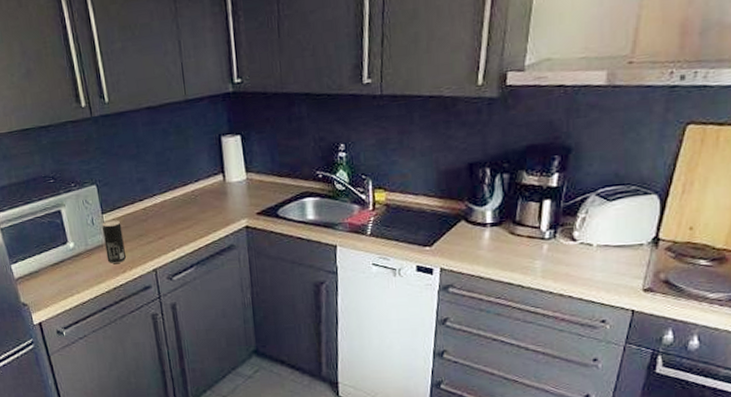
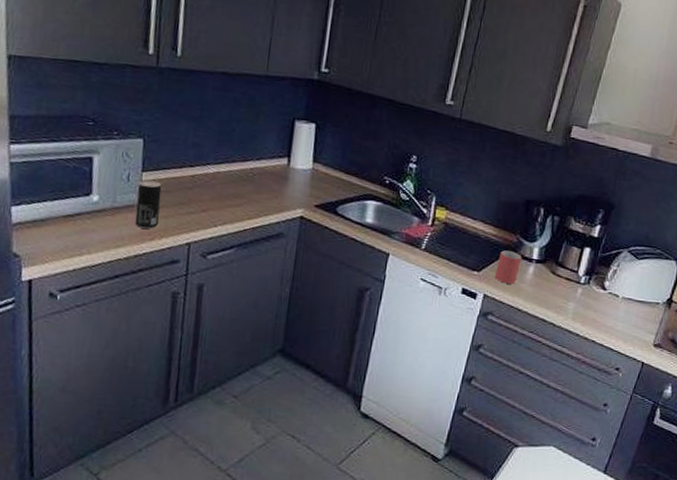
mug: none [449,219,475,254] -> present [495,250,522,284]

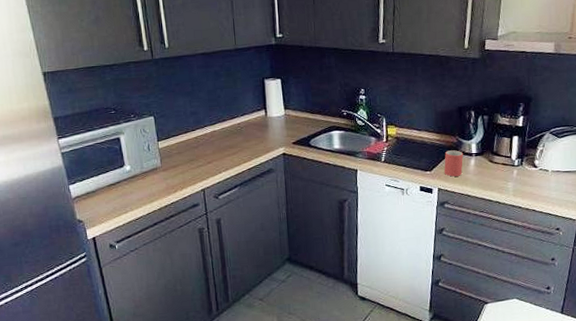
beverage can: present [135,180,162,229] -> none [157,146,177,184]

